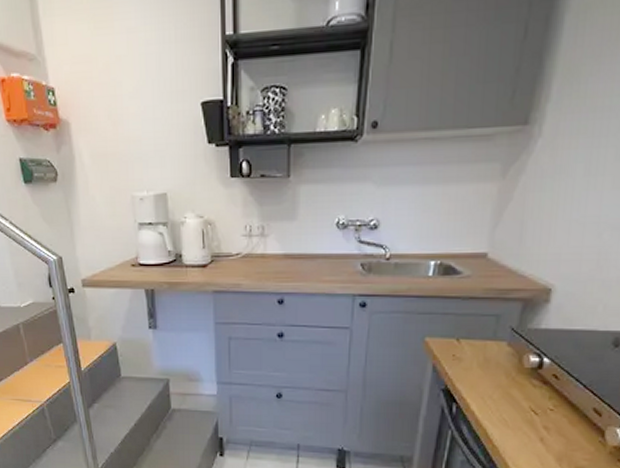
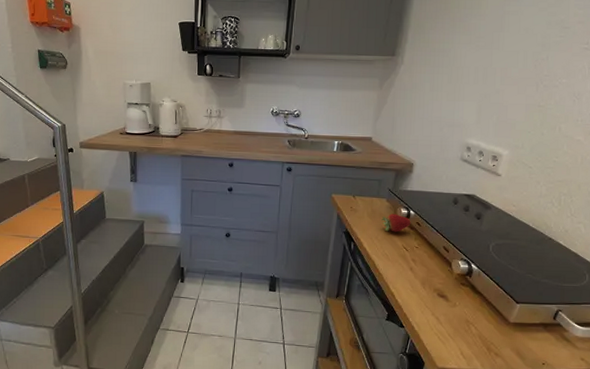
fruit: none [499,363,544,389] -> present [382,214,411,232]

